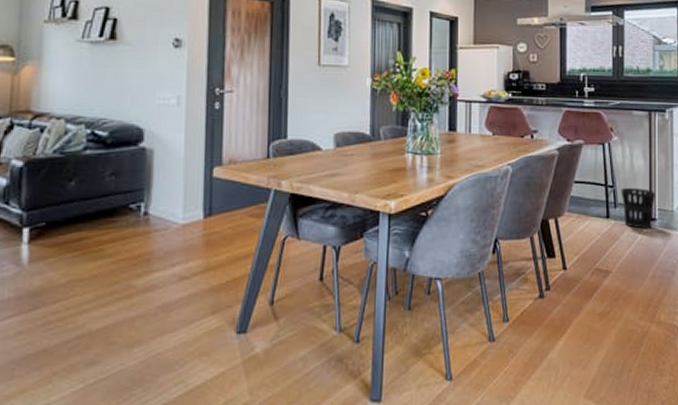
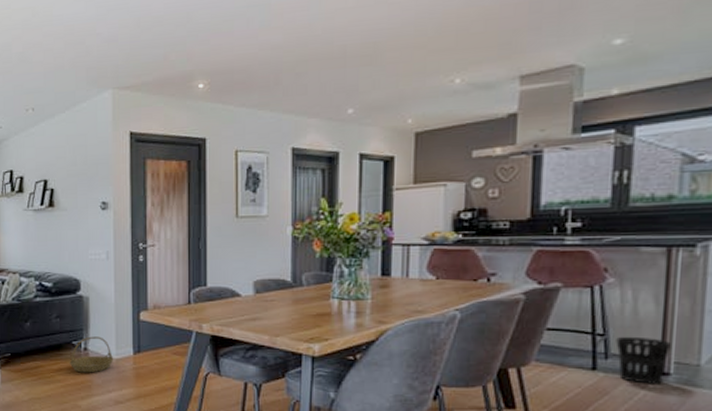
basket: none [124,197,180,244] -> present [69,336,114,373]

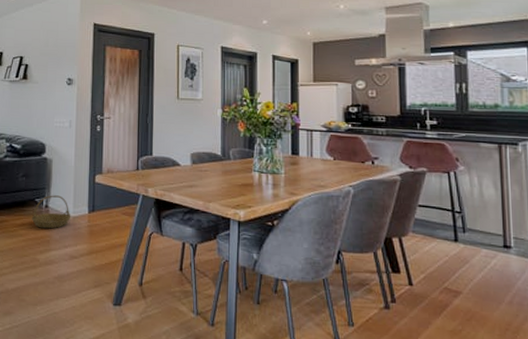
wastebasket: present [615,336,671,384] -> none [470,214,510,256]

